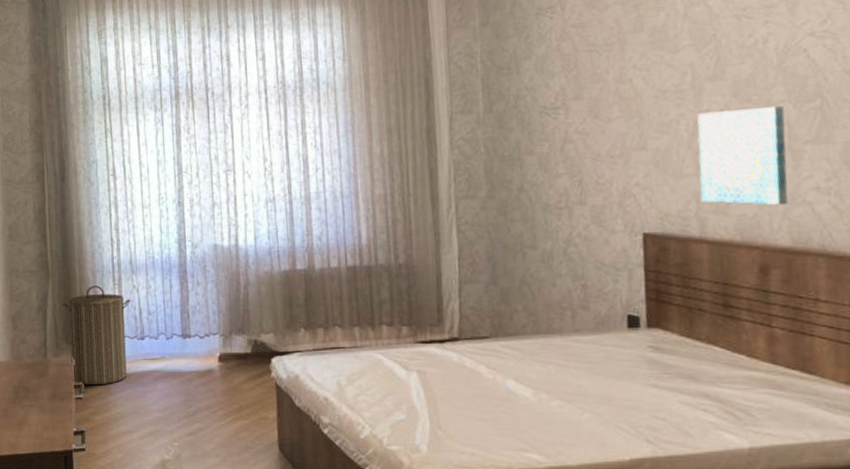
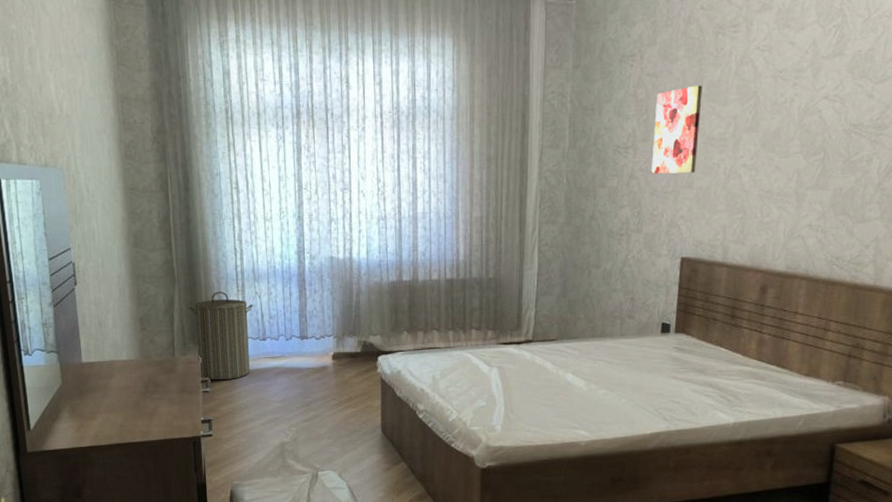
wall art: none [586,32,649,136] -> present [651,85,702,174]
wall art: present [697,106,788,206] -> none [727,157,797,238]

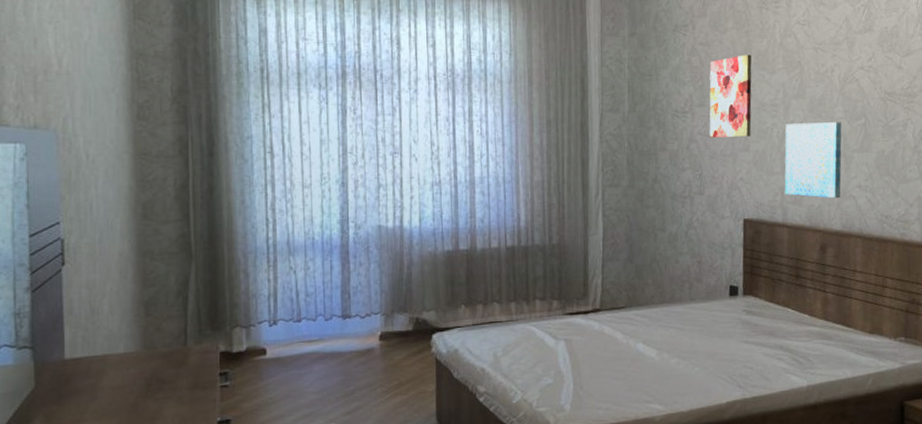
laundry hamper: present [188,292,253,381] -> none [206,268,286,372]
wall art: none [727,157,797,238] -> present [784,122,842,199]

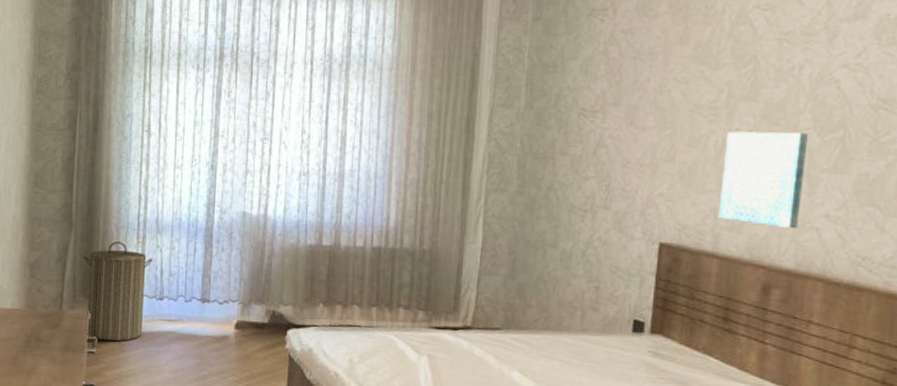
laundry hamper: none [206,268,286,372] -> present [82,241,153,342]
wall art: present [709,54,752,138] -> none [624,45,688,144]

